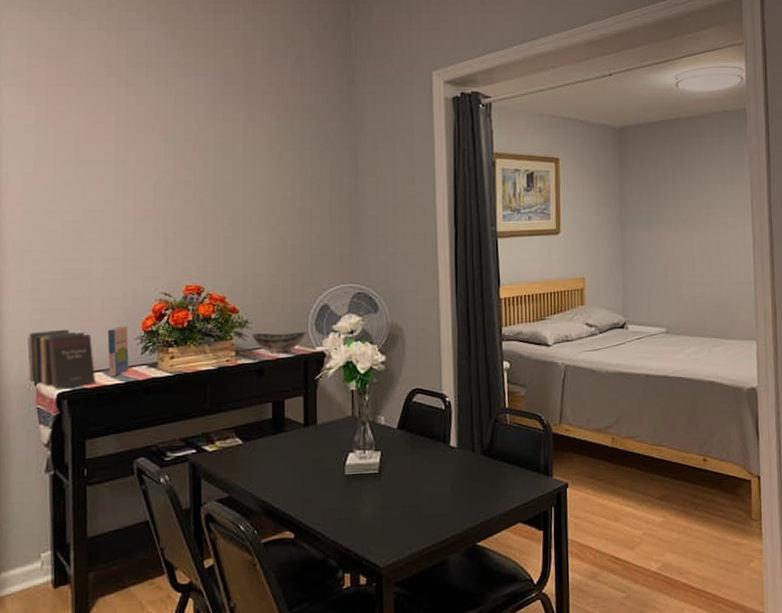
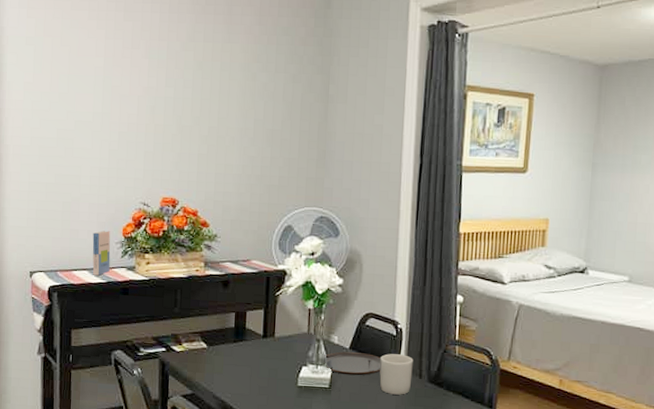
books: present [27,329,95,390] -> none [24,229,81,283]
decorative bowl: present [251,331,308,353] -> none [219,247,271,268]
plate: none [371,431,432,457] -> present [324,352,382,376]
mug: none [431,429,465,473] -> present [379,354,413,395]

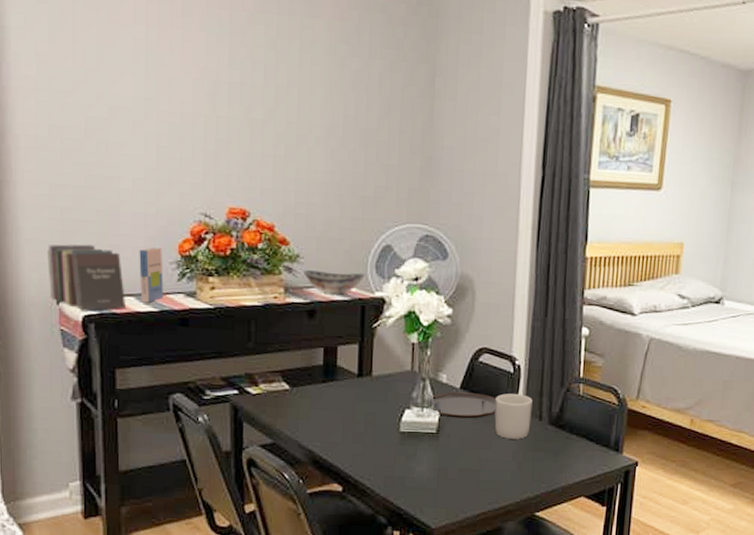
books: none [24,229,81,283] -> present [47,244,125,312]
decorative bowl: none [219,247,271,268] -> present [302,270,367,295]

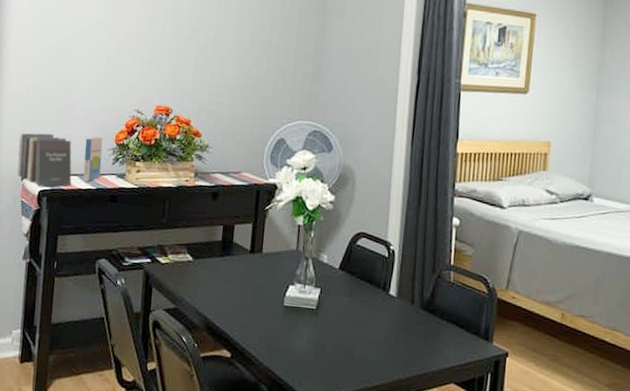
decorative bowl: present [302,270,367,295] -> none [210,158,263,180]
plate: present [431,392,497,419] -> none [312,271,372,298]
mug: present [494,393,533,439] -> none [369,276,406,321]

